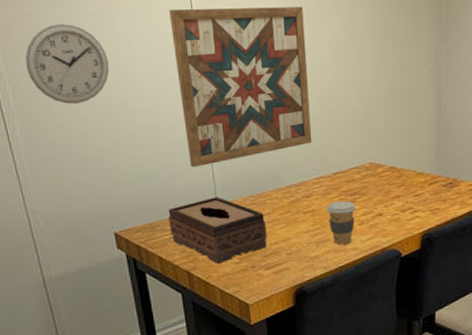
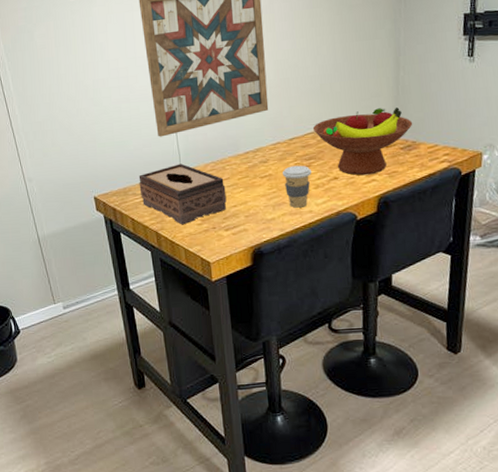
wall clock: present [25,24,109,104] -> none [21,14,88,85]
fruit bowl: none [357,145,454,212] -> present [312,107,413,176]

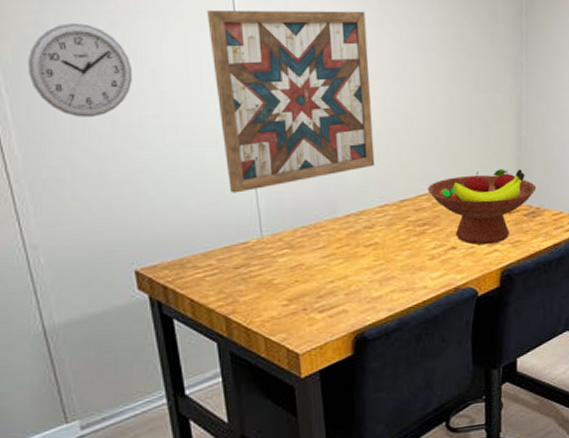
wall clock: none [21,14,88,85] -> present [27,24,133,117]
tissue box: present [138,163,227,225] -> none [202,227,322,307]
coffee cup: present [283,165,311,208] -> none [392,232,426,283]

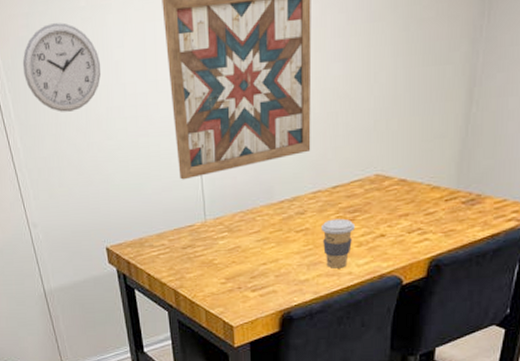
coffee cup: none [392,232,426,283] -> present [322,218,355,268]
fruit bowl: present [427,169,537,245] -> none [360,152,480,234]

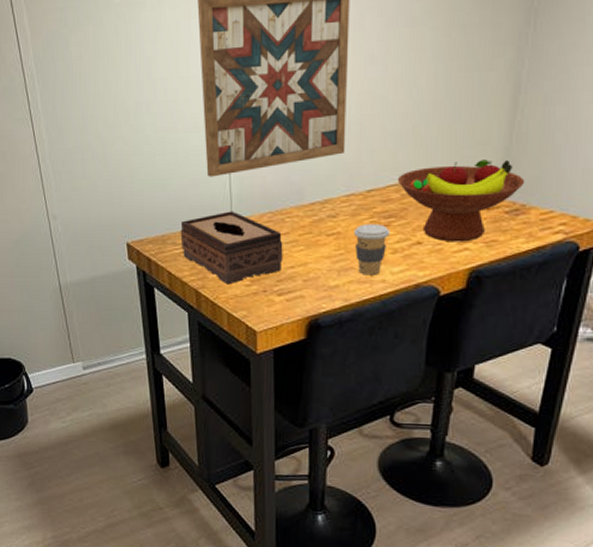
wall clock: present [22,22,101,112] -> none [53,18,133,105]
tissue box: none [157,212,255,283] -> present [180,211,283,285]
fruit bowl: none [360,152,480,234] -> present [397,159,525,242]

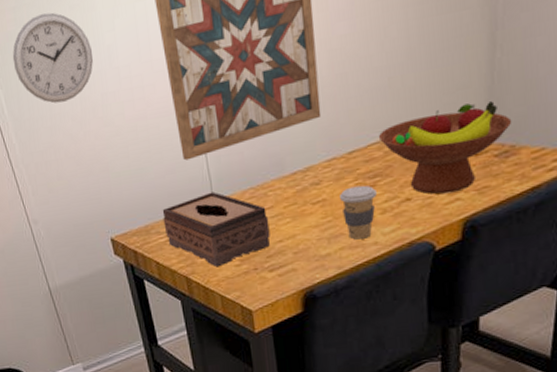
wall clock: none [53,18,133,105] -> present [12,12,93,104]

